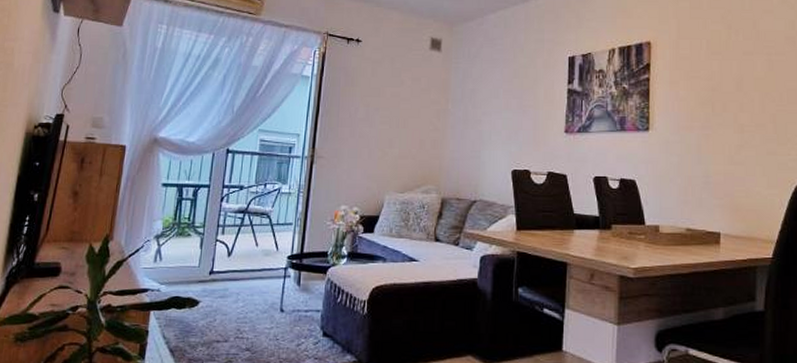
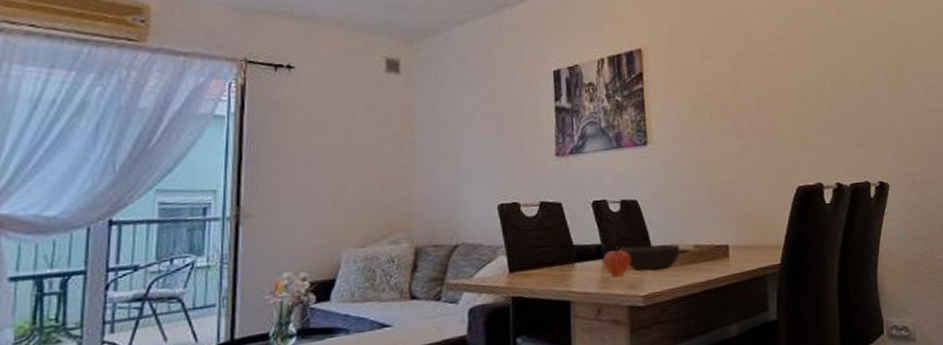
fruit: none [599,219,626,248] -> present [602,246,632,277]
bowl: none [615,221,682,246] -> present [619,244,691,272]

